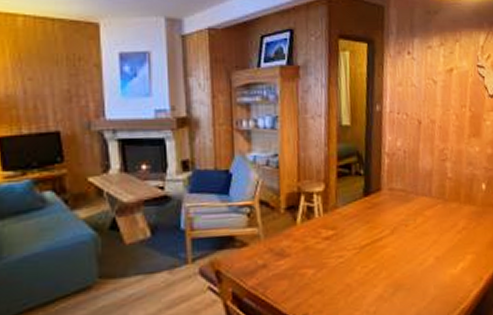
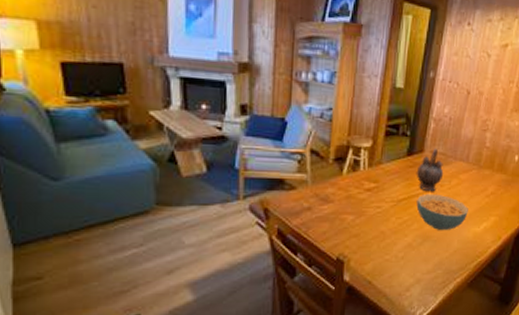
teapot: none [376,185,407,234] -> present [416,148,444,192]
cereal bowl: none [381,235,441,276] -> present [416,193,468,230]

